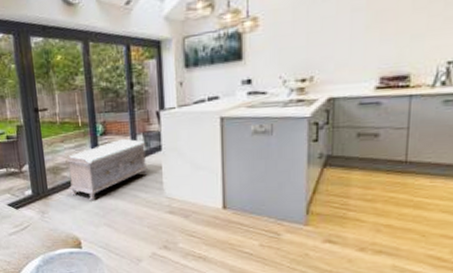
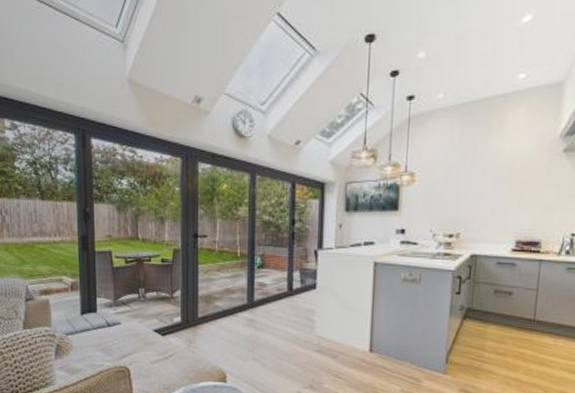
bench: present [65,139,148,201] -> none [220,274,302,334]

